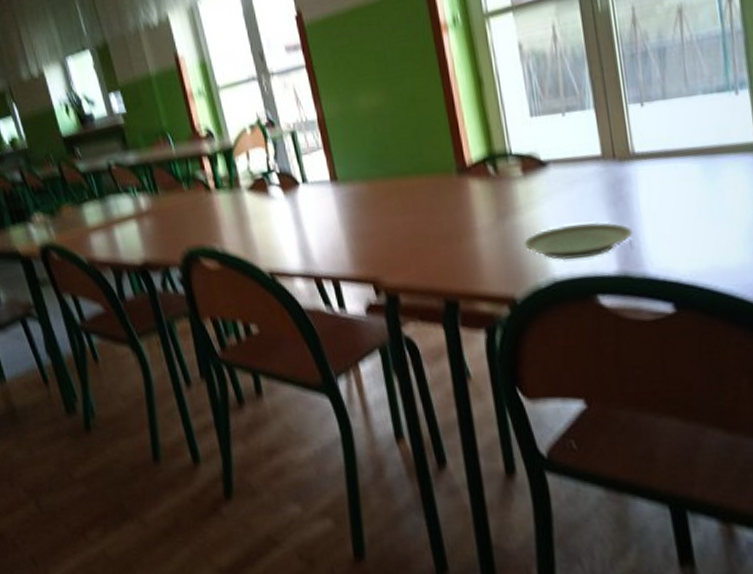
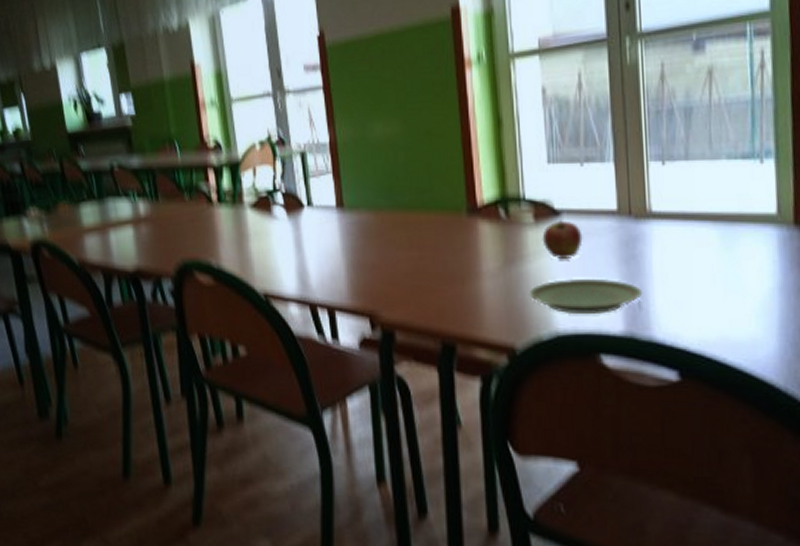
fruit: none [531,170,571,208] -> present [542,220,583,258]

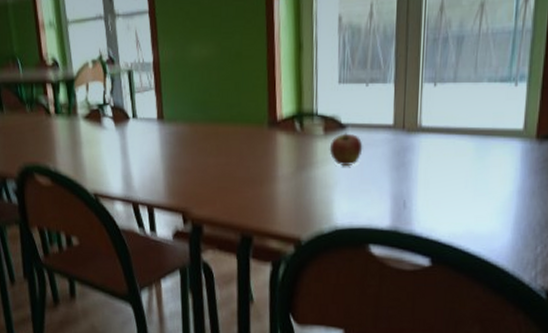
plate: present [528,278,643,315] -> none [315,182,409,212]

